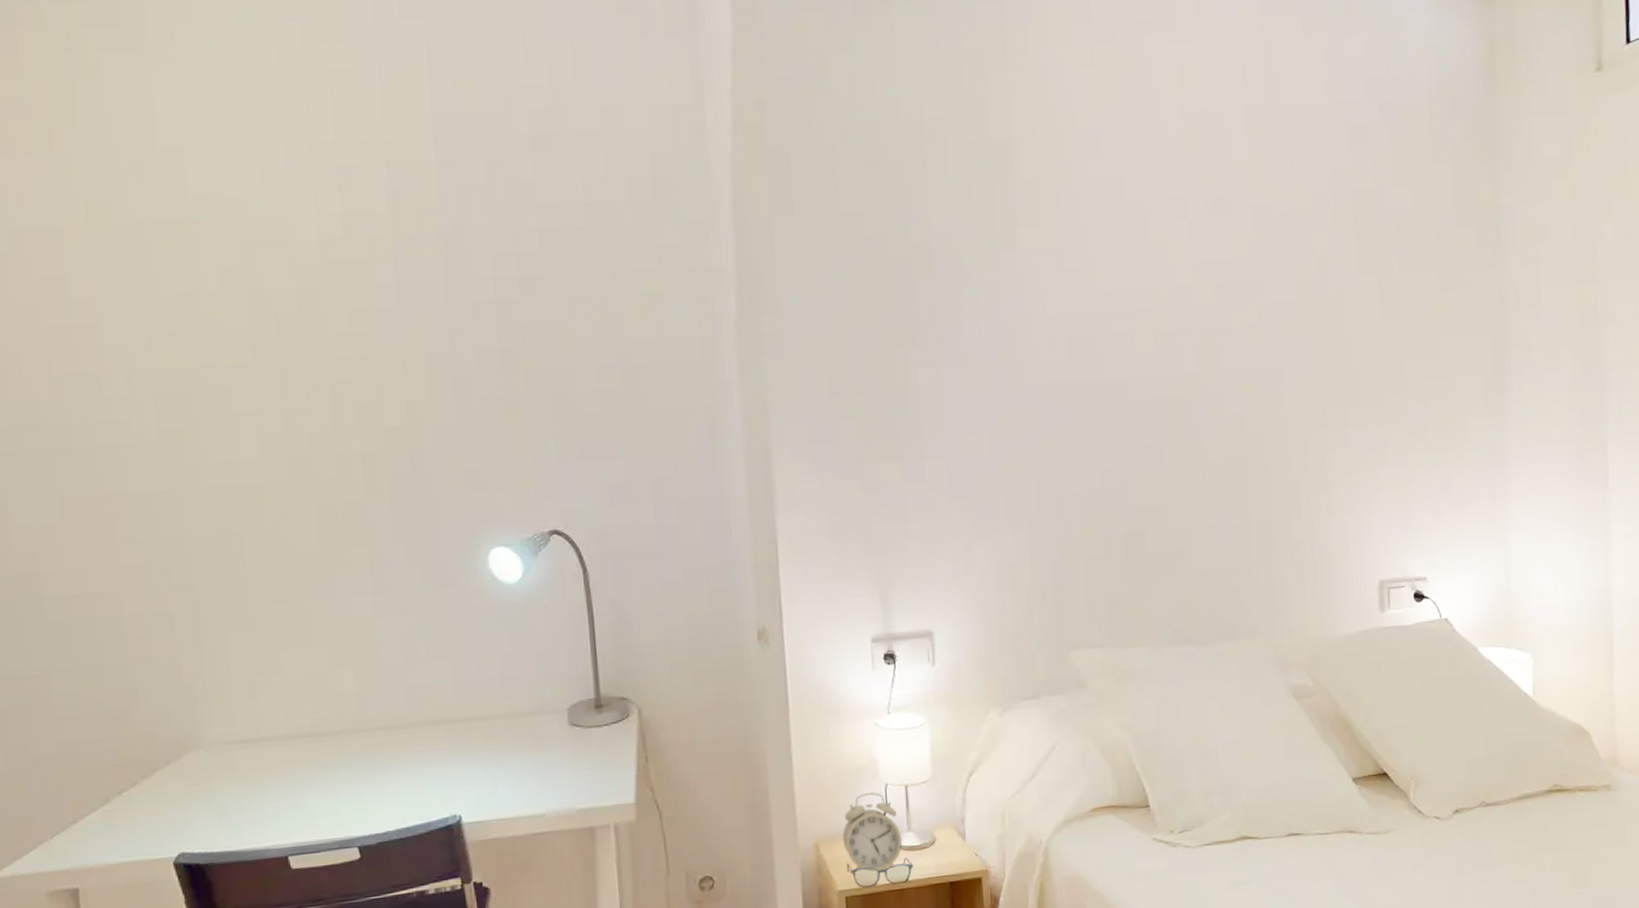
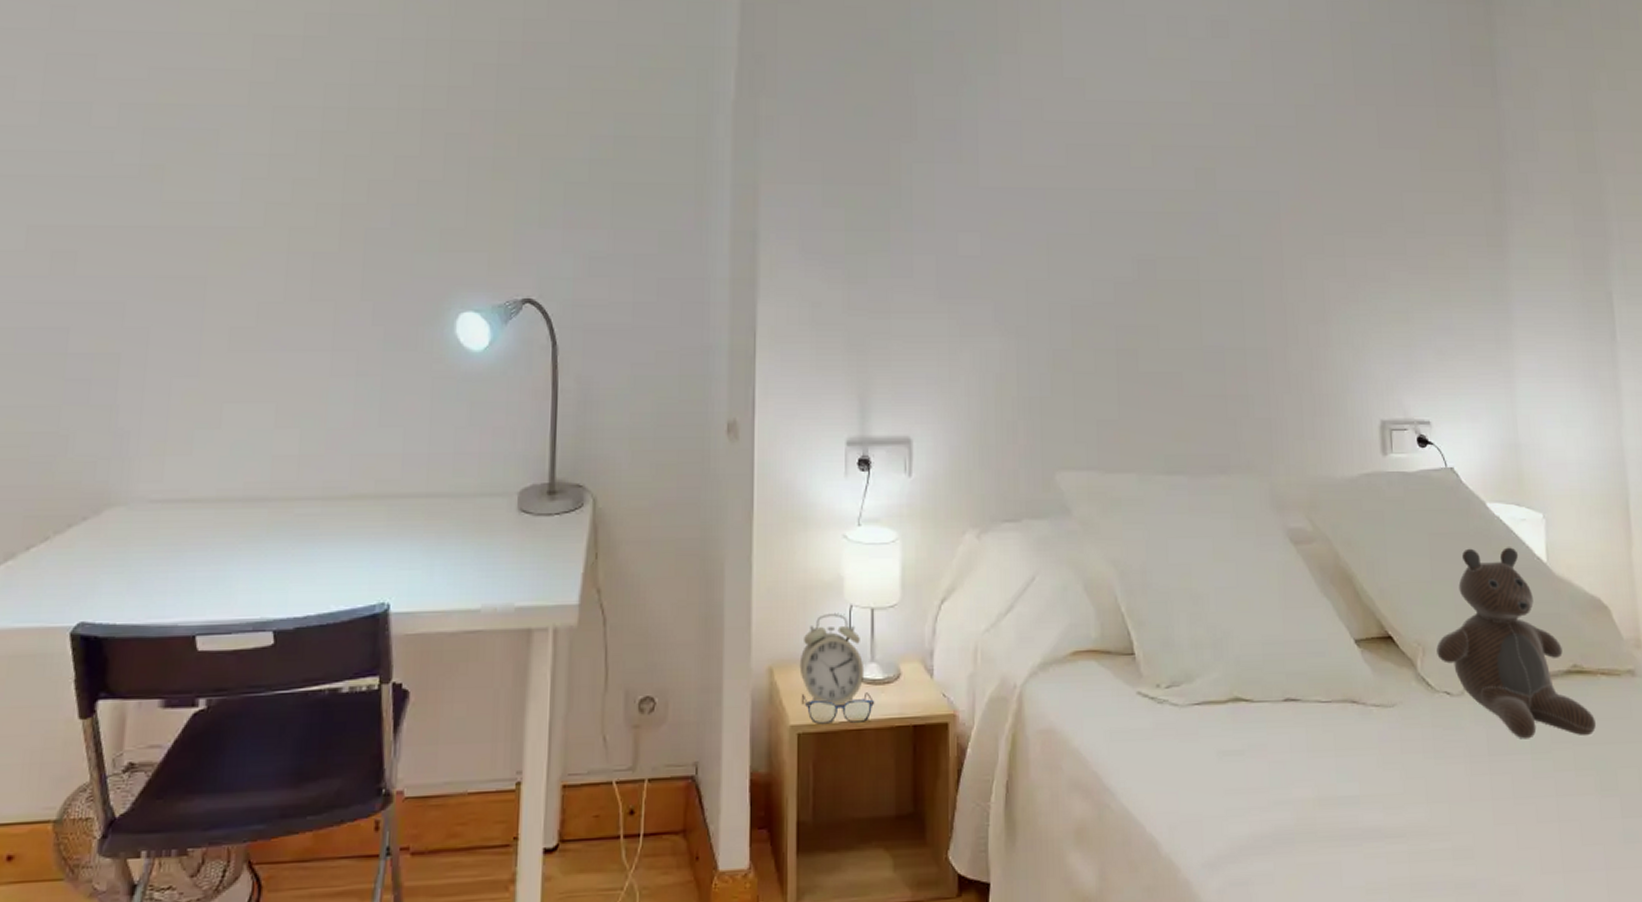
stuffed animal: none [1428,686,1573,852] -> present [1436,547,1597,739]

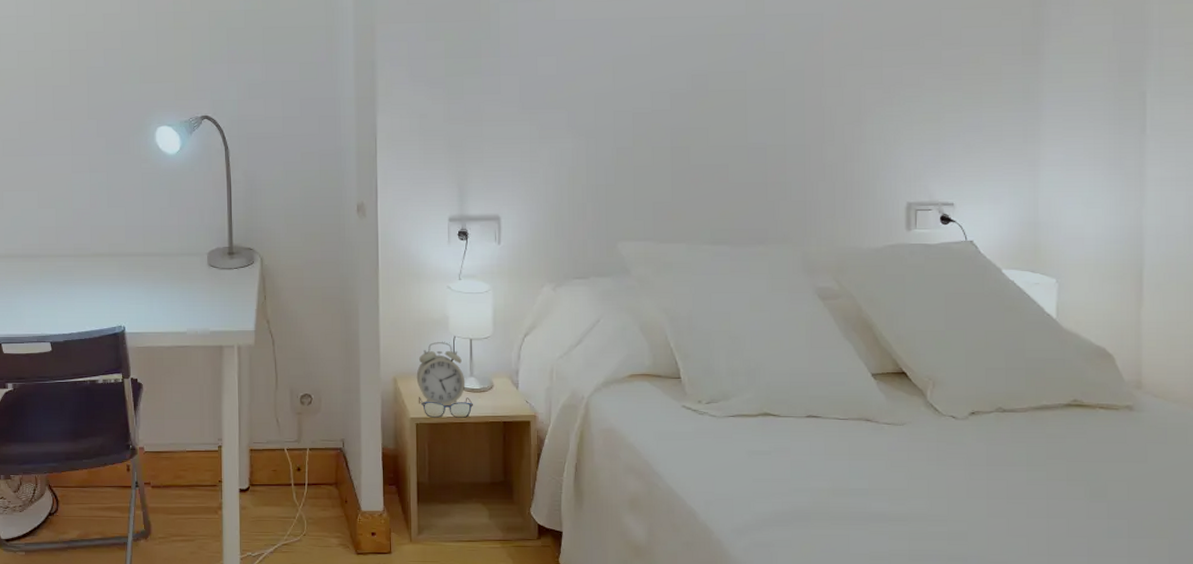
stuffed animal: present [1436,547,1597,739] -> none [946,305,1091,455]

